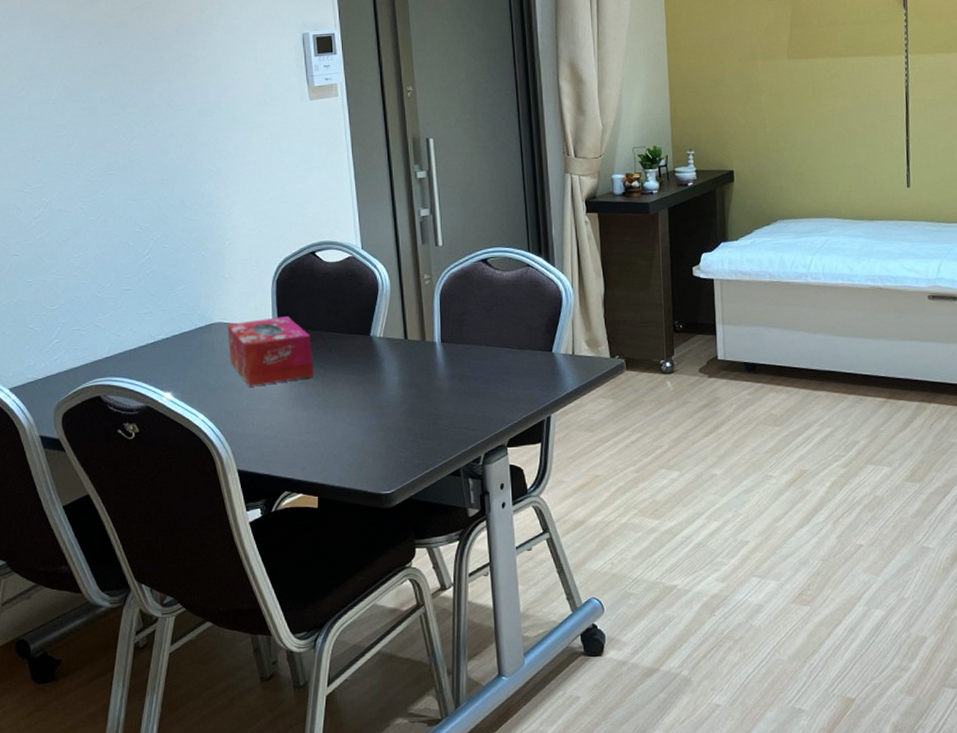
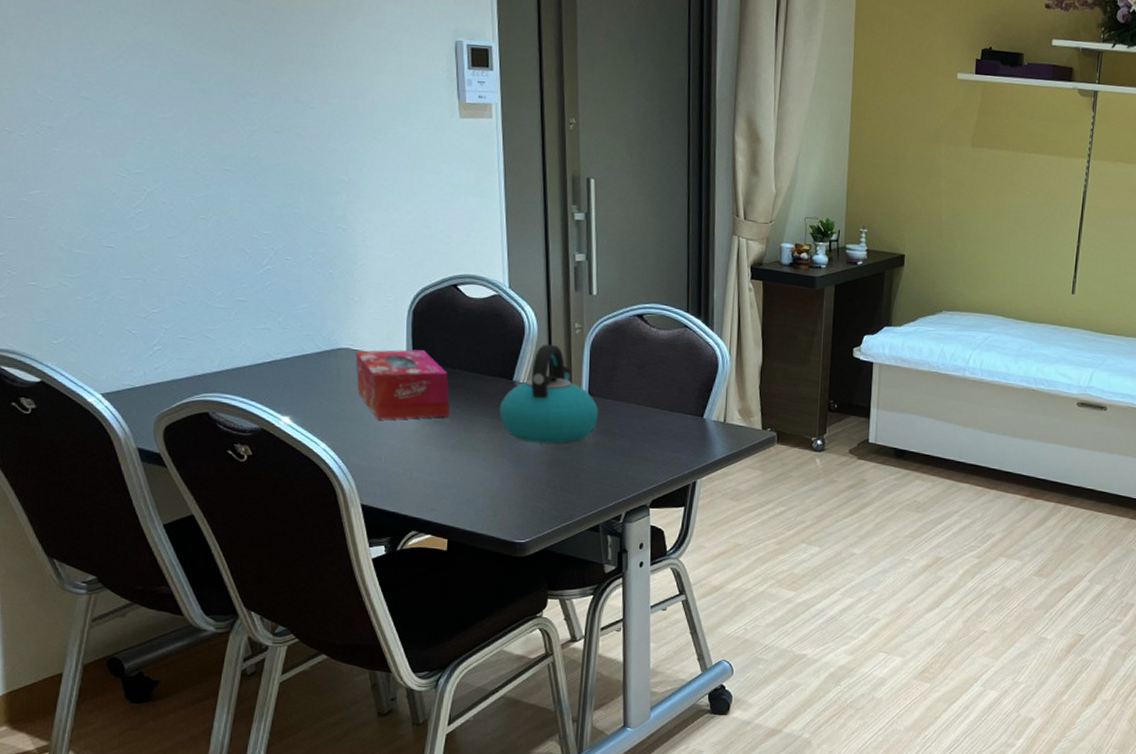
kettle: none [359,297,452,394] -> present [499,344,599,444]

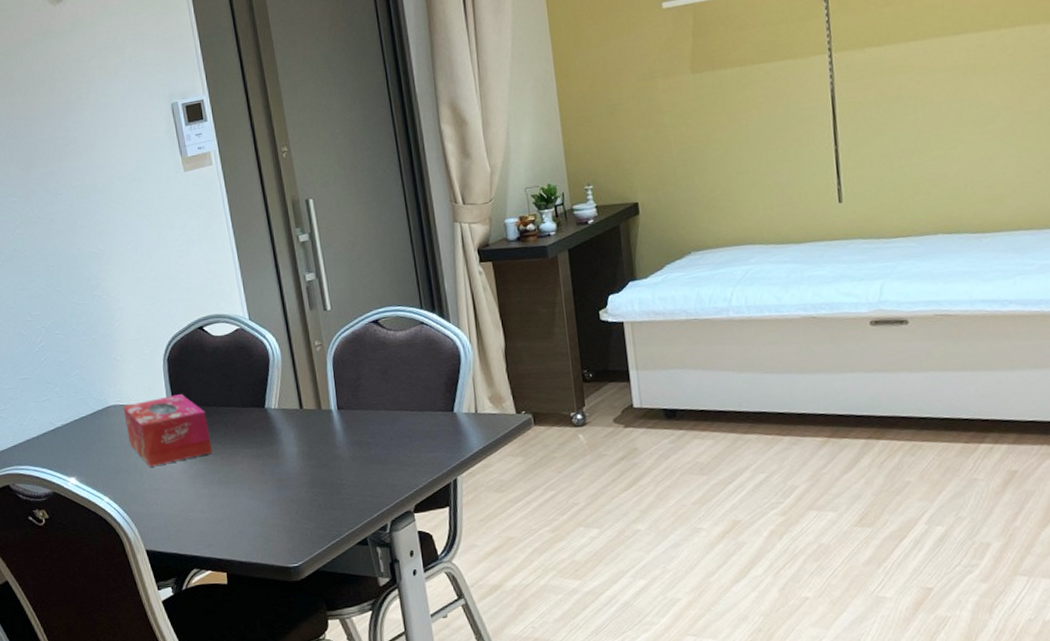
kettle: present [499,344,599,444] -> none [256,366,351,465]

